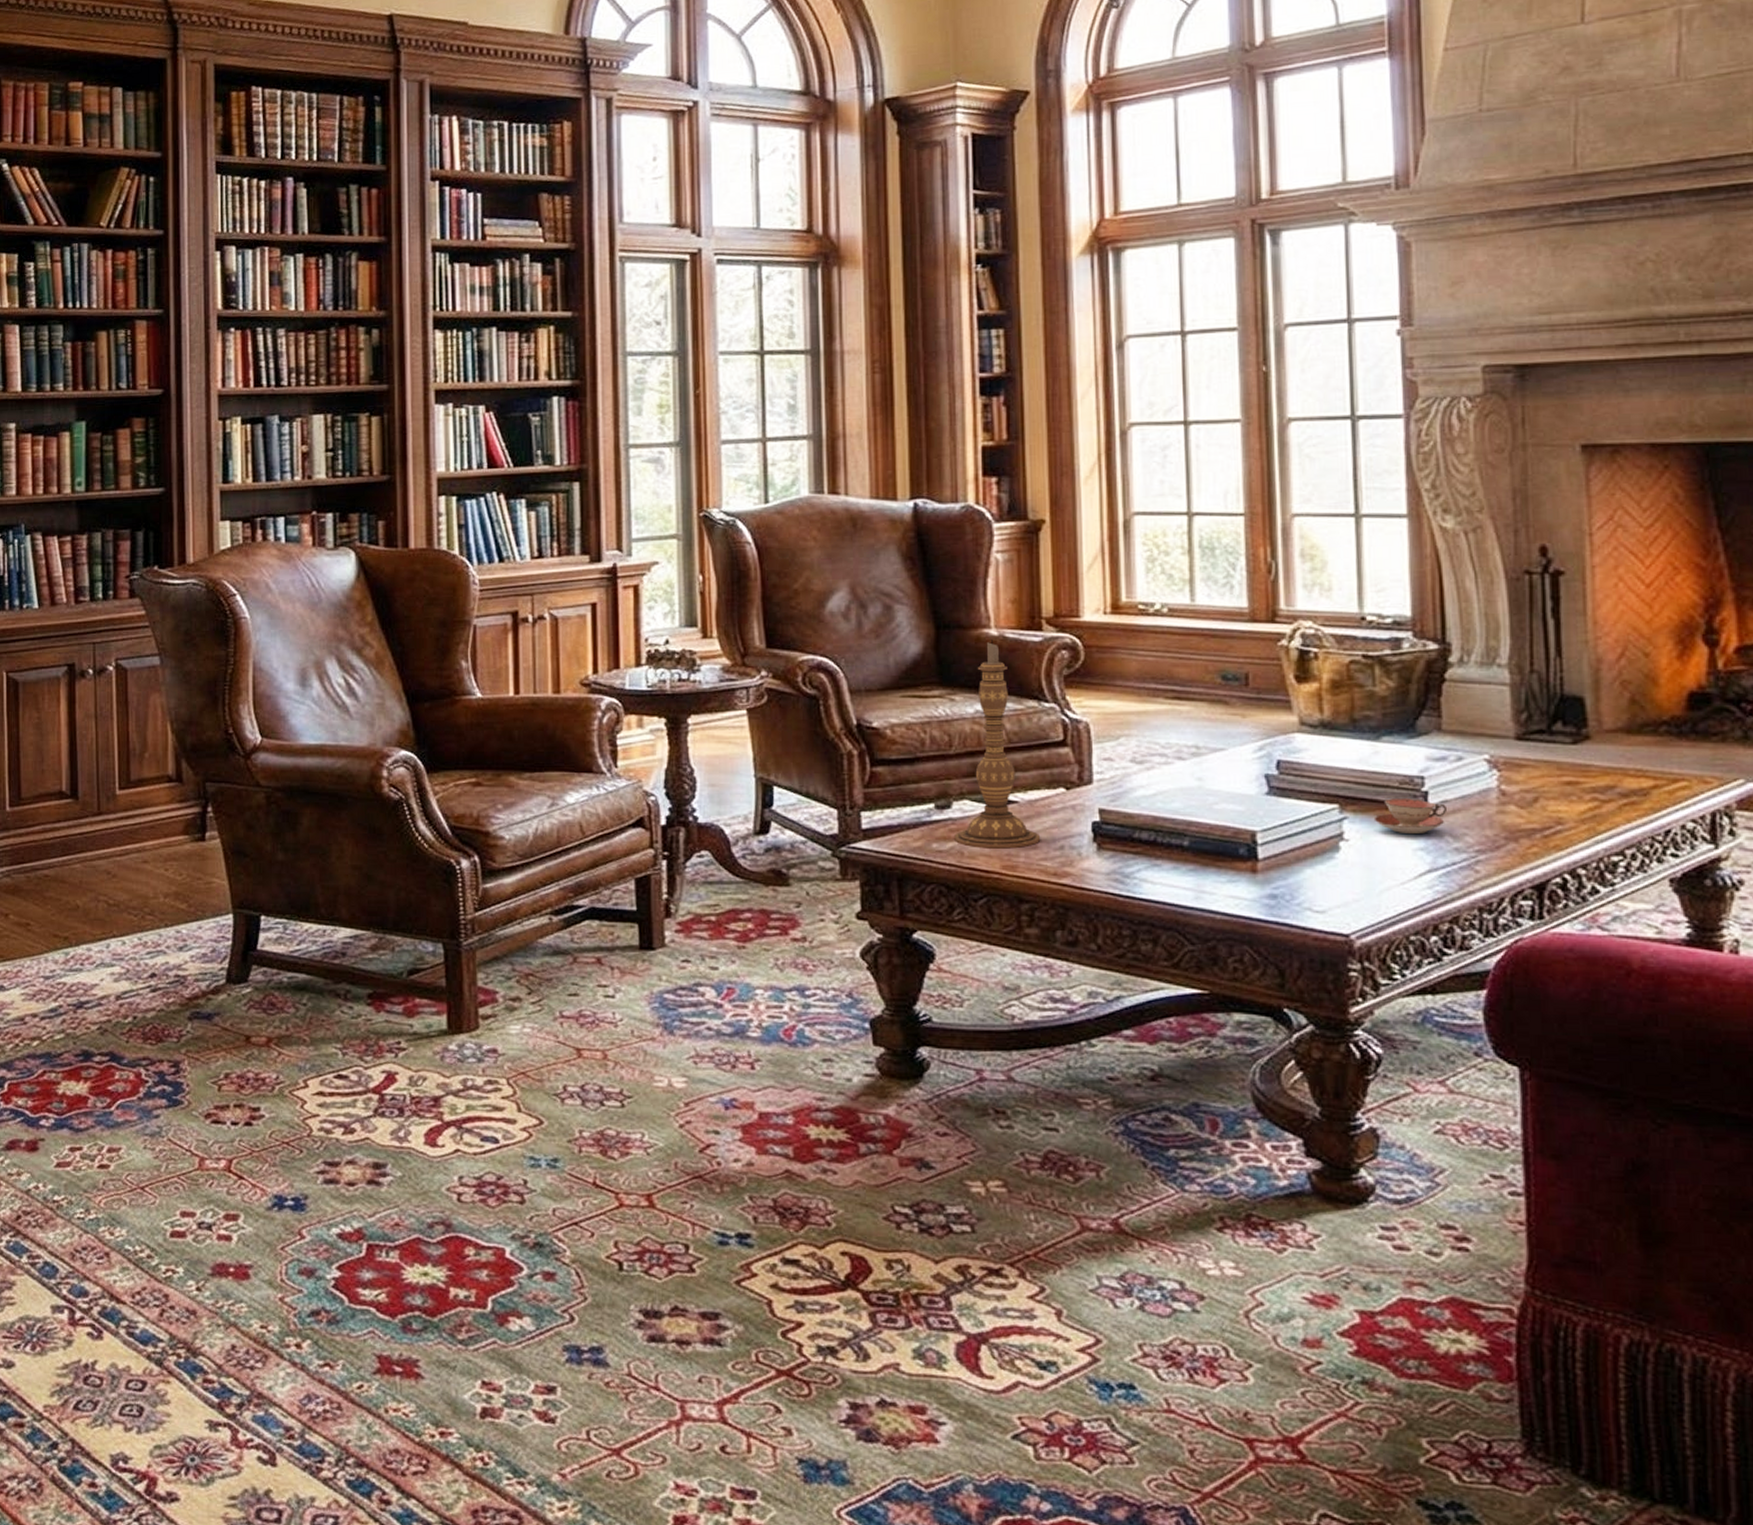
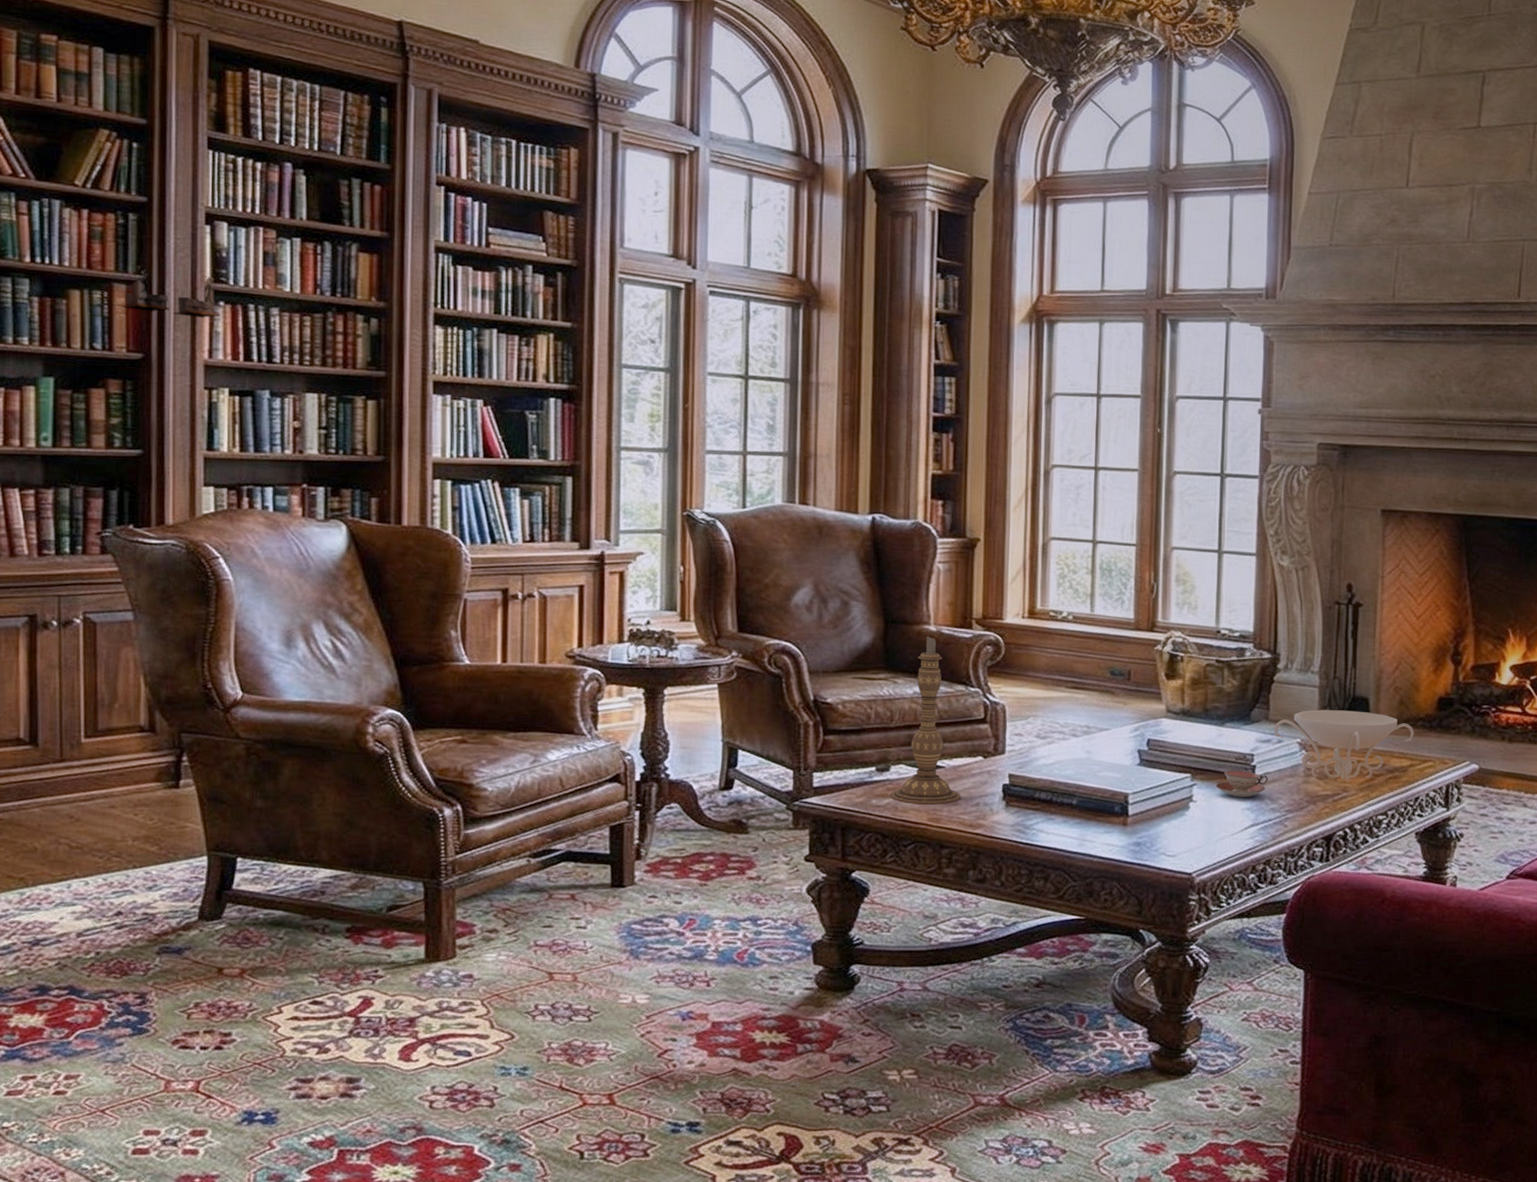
bookend: none [142,299,231,347] -> present [120,265,220,318]
decorative bowl: none [1450,715,1656,813] -> present [1274,709,1414,783]

